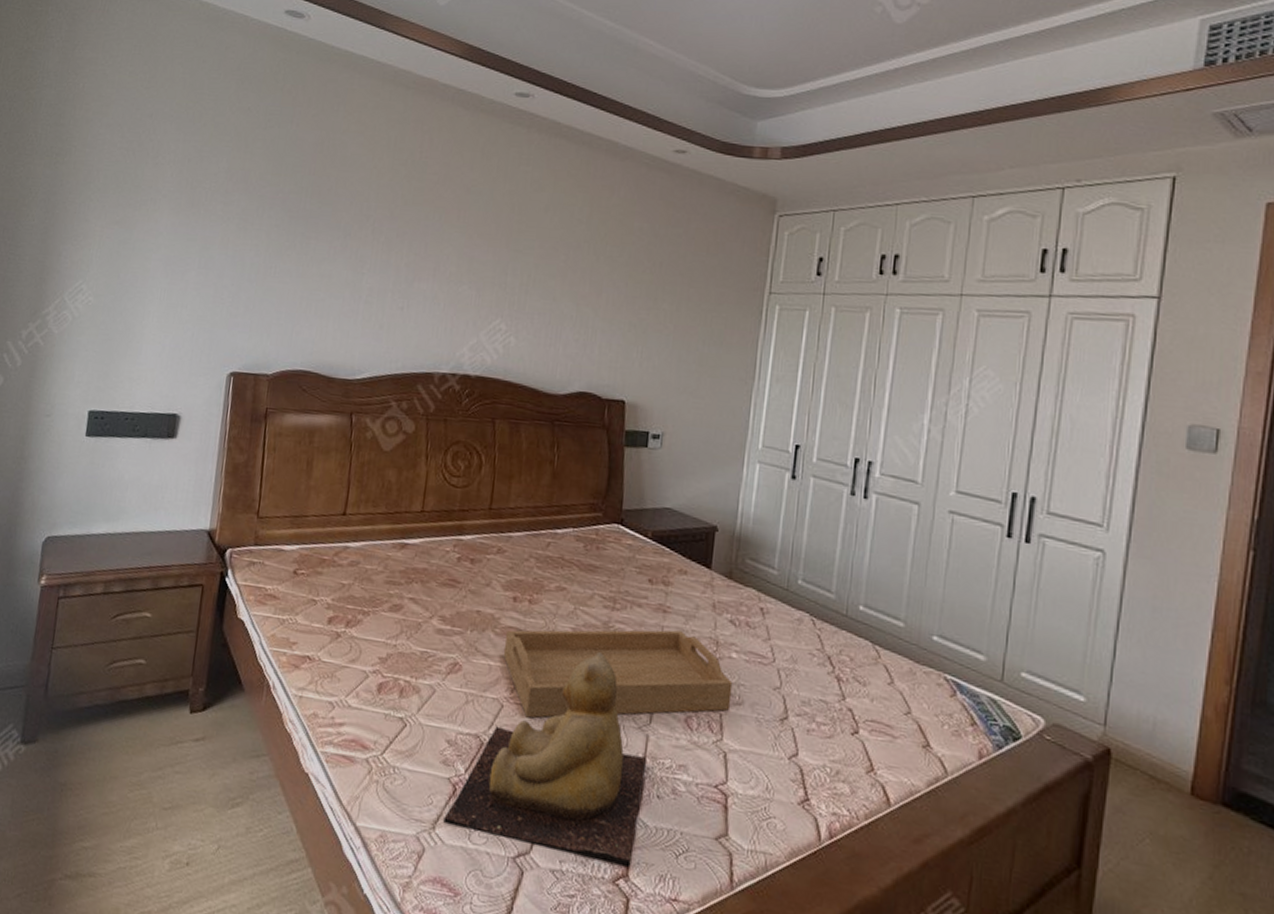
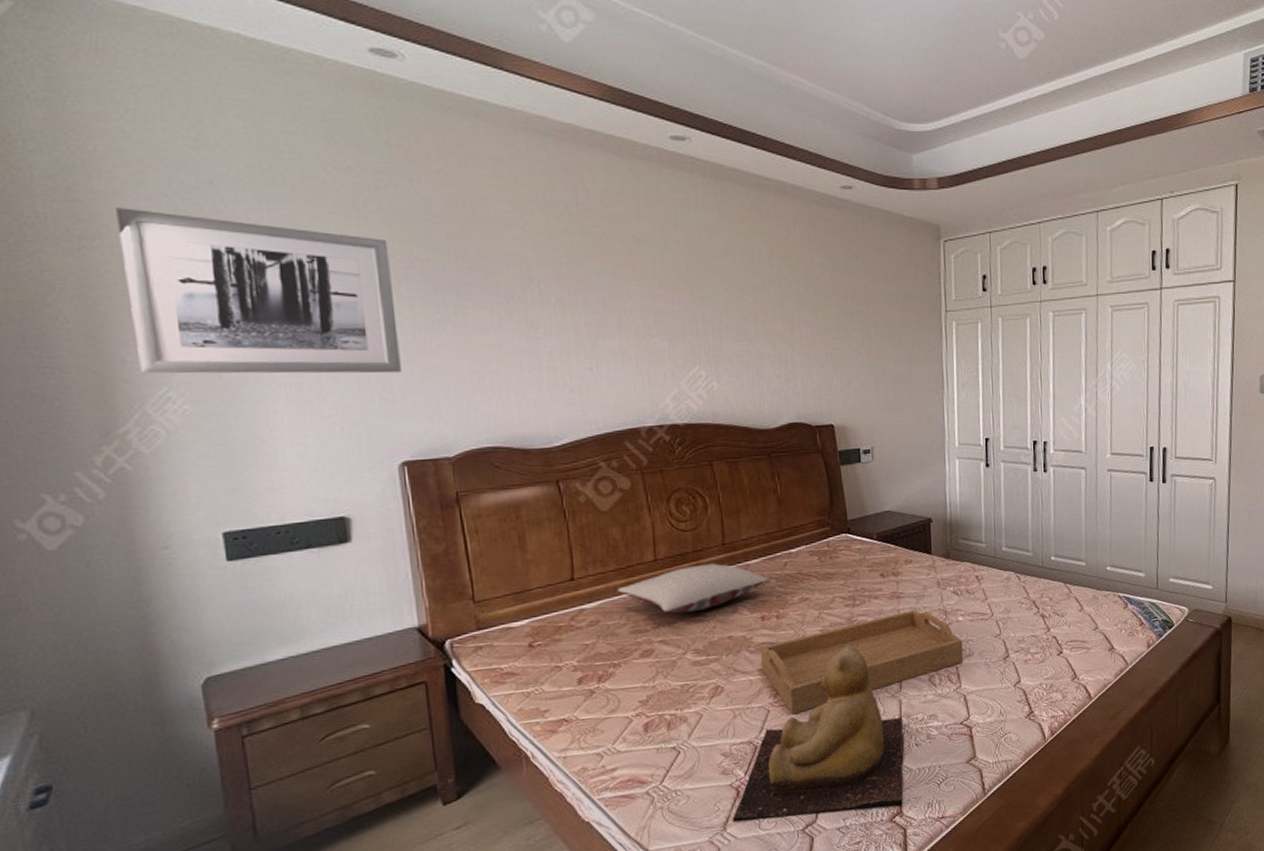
wall art: none [69,132,263,291] -> present [116,208,401,374]
pillow: none [382,524,528,576] -> present [617,563,768,614]

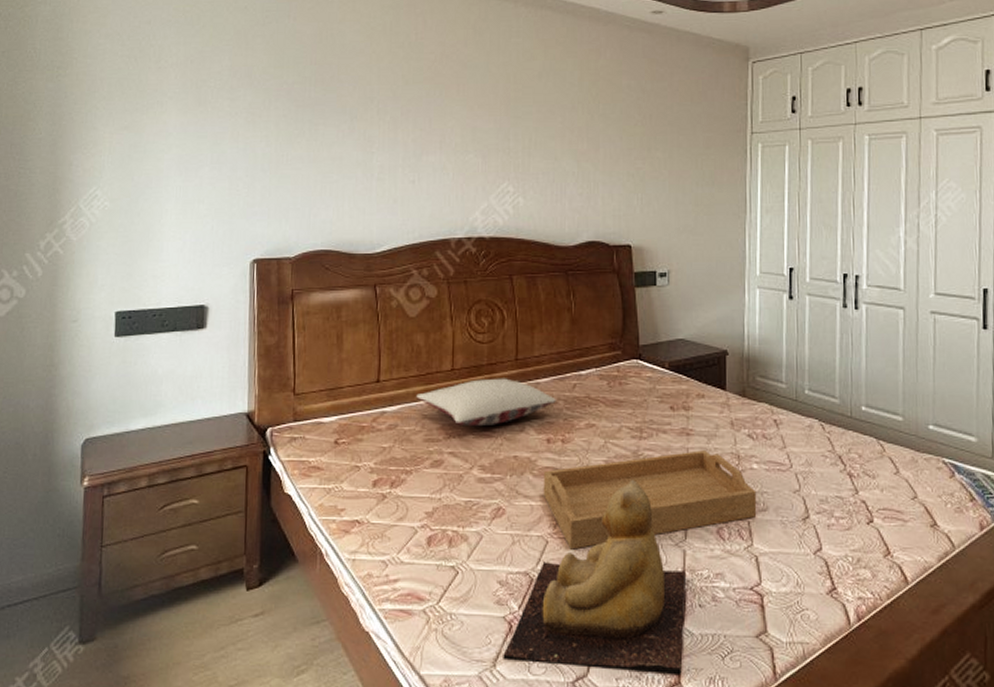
wall art: present [116,208,401,374] -> none [80,44,266,181]

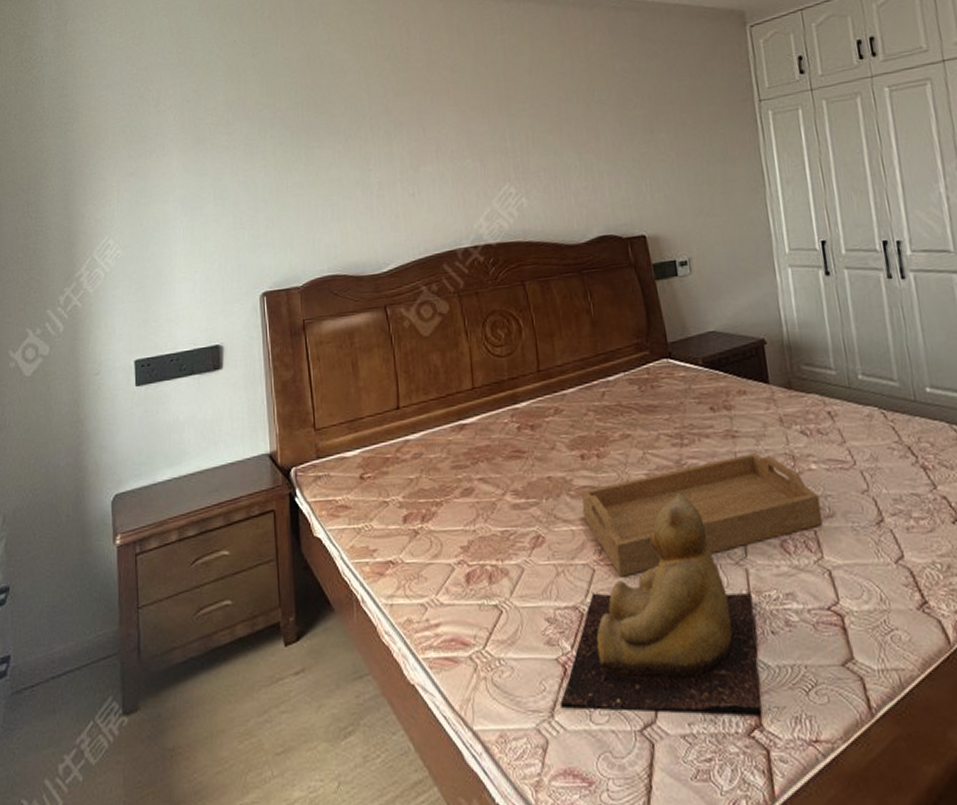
pillow: present [416,378,556,427] -> none [438,392,586,449]

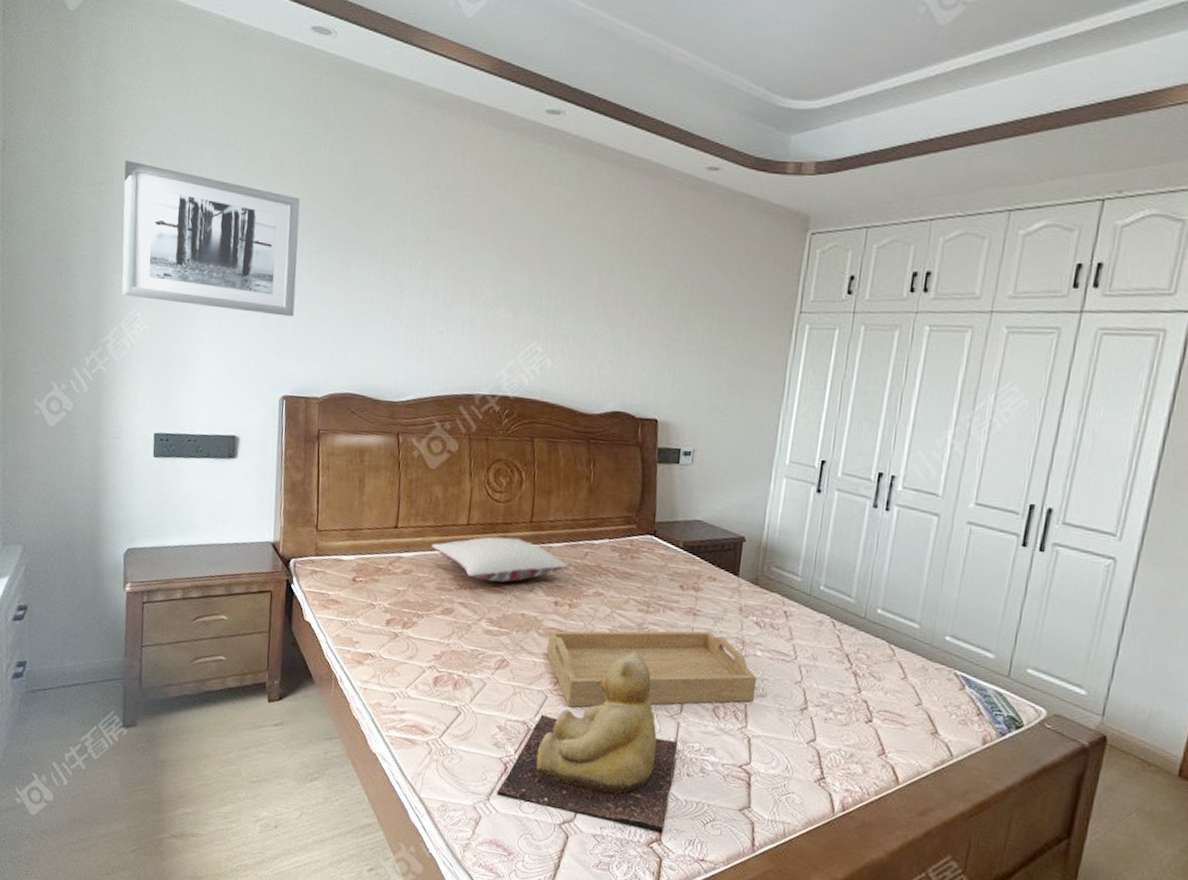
wall art: none [88,96,265,226] -> present [122,160,300,317]
pillow: none [438,392,586,449] -> present [432,536,567,583]

